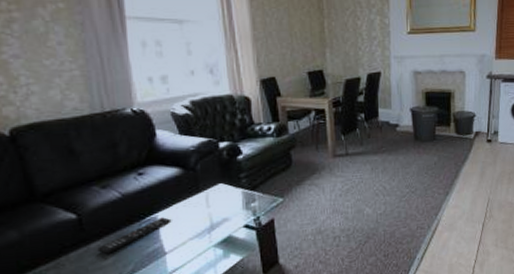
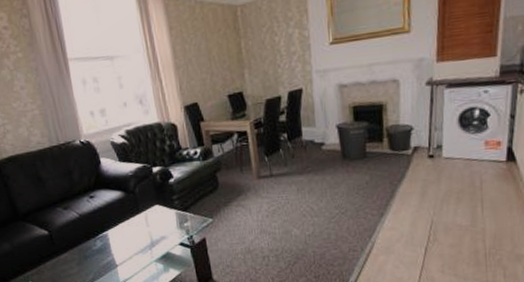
remote control: present [97,217,172,254] -> none [65,234,120,264]

